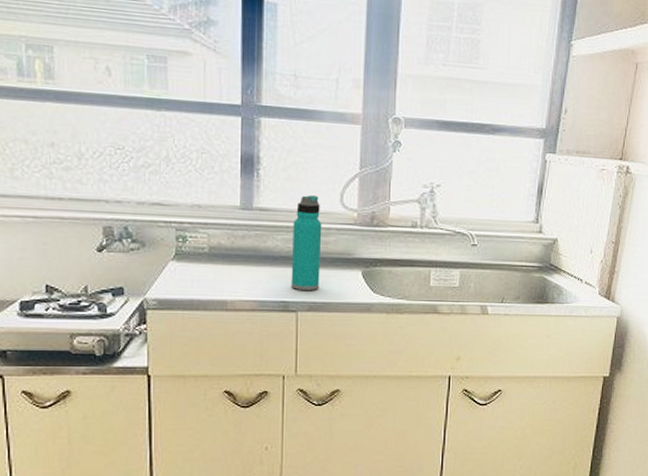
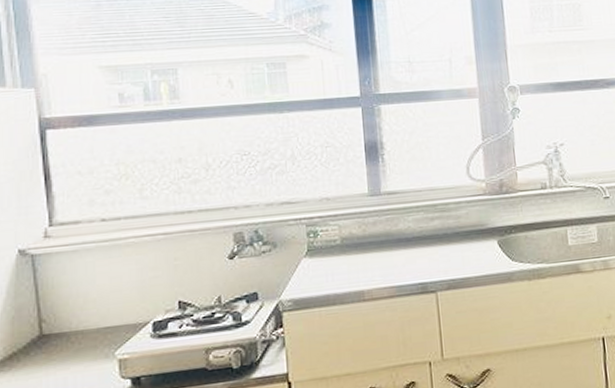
water bottle: present [291,195,322,291] -> none [423,172,457,269]

